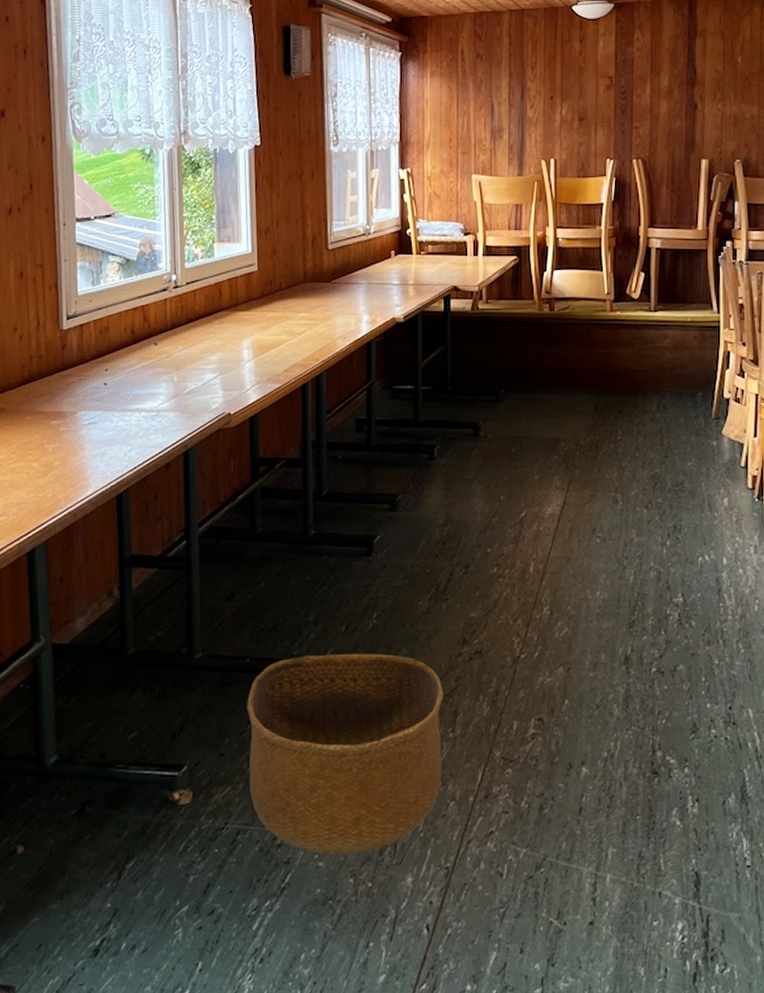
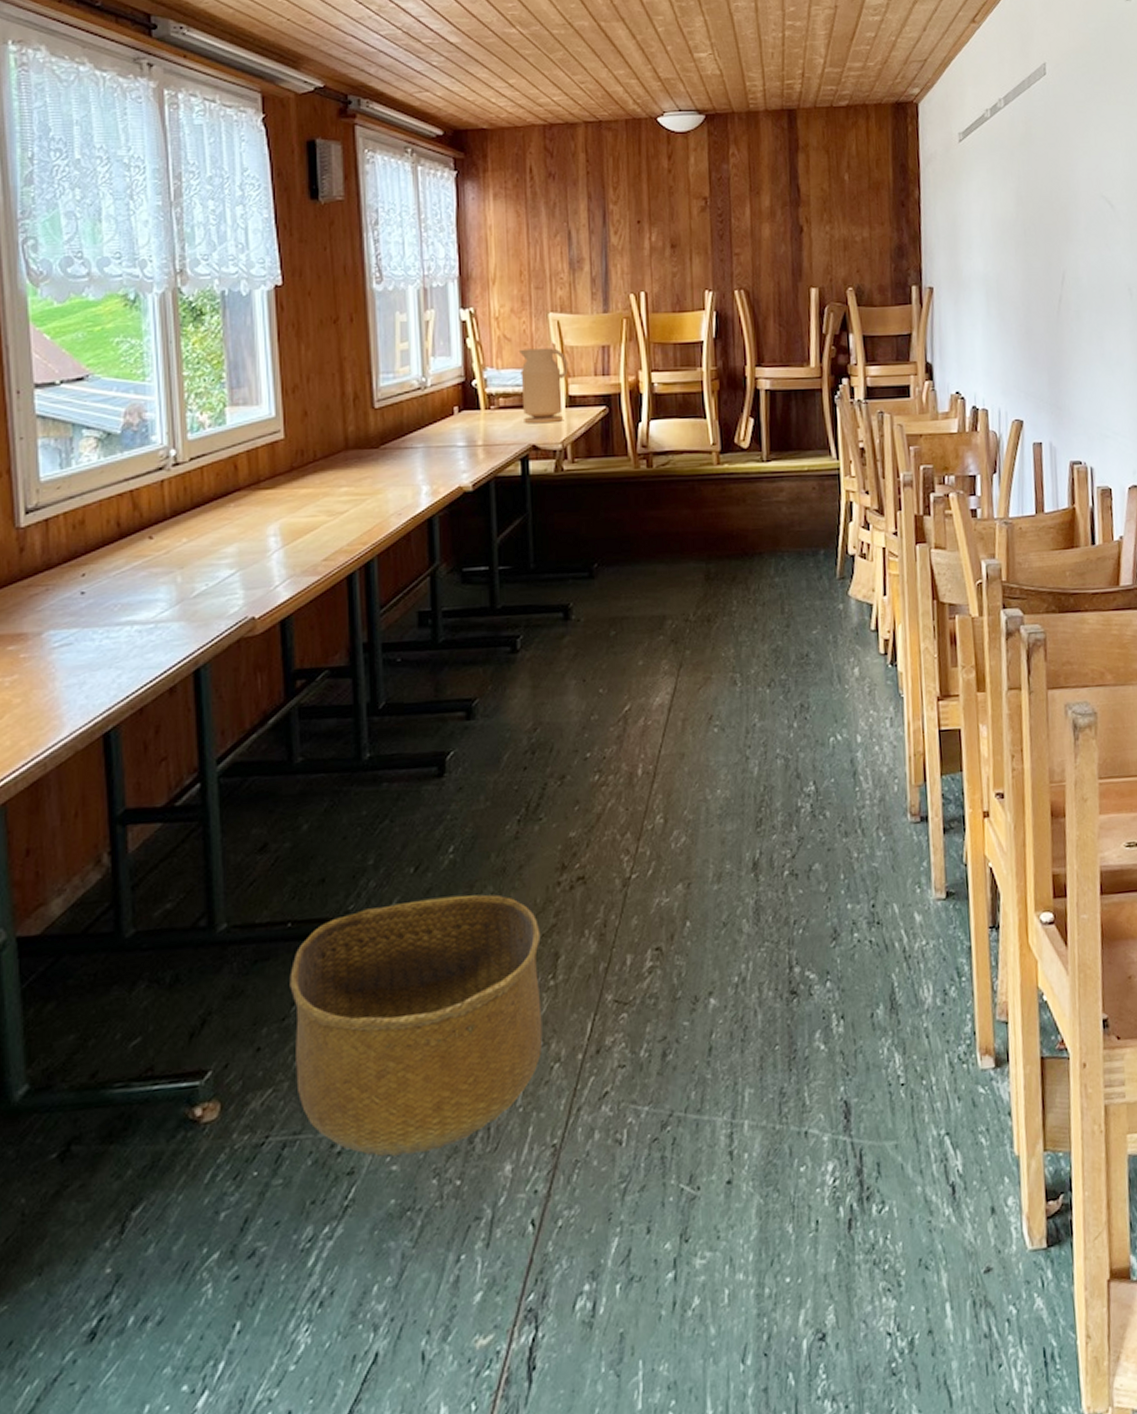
water jug: none [445,204,487,269] -> present [518,348,569,424]

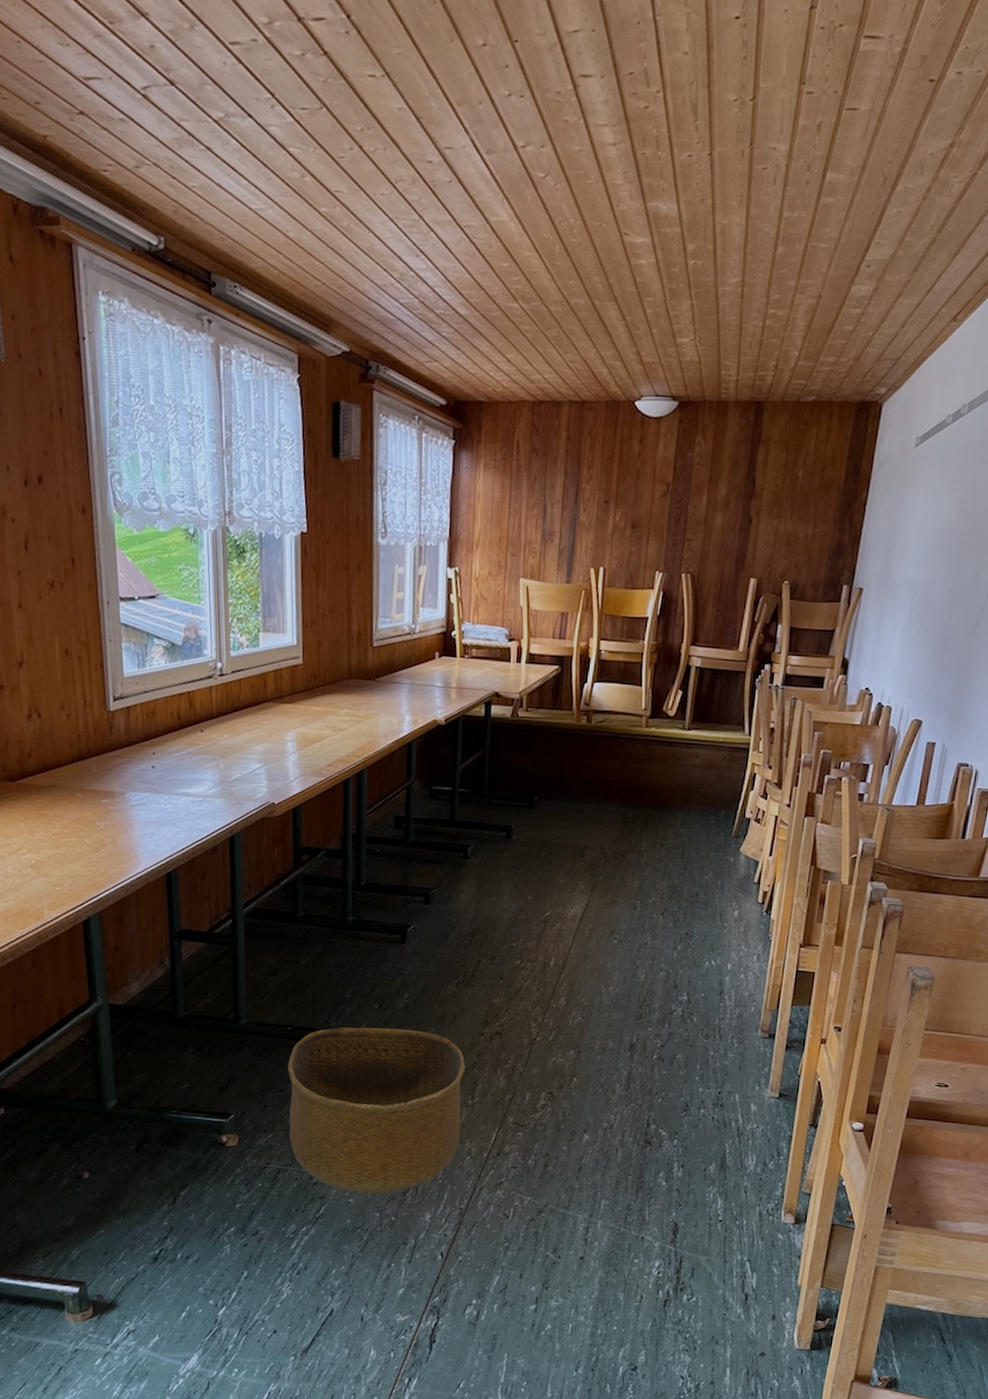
water jug: present [518,348,569,424] -> none [490,608,532,675]

